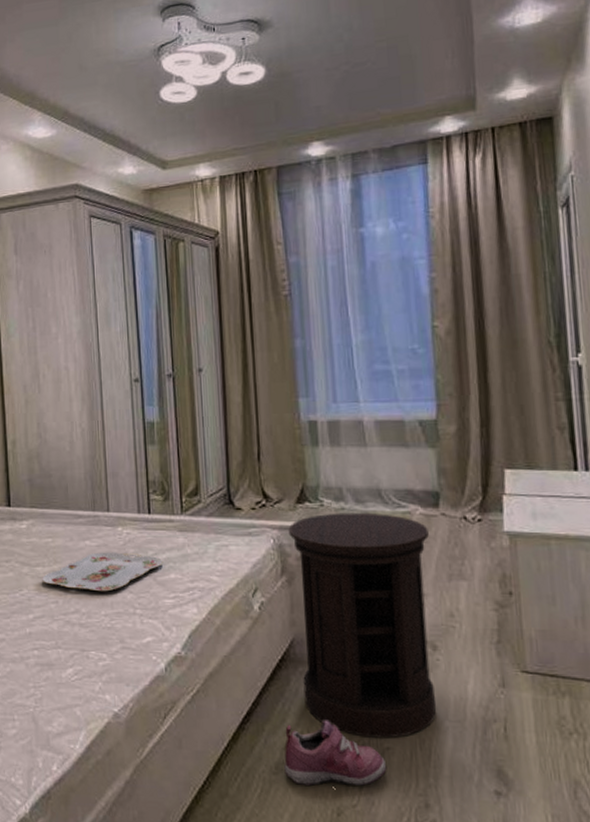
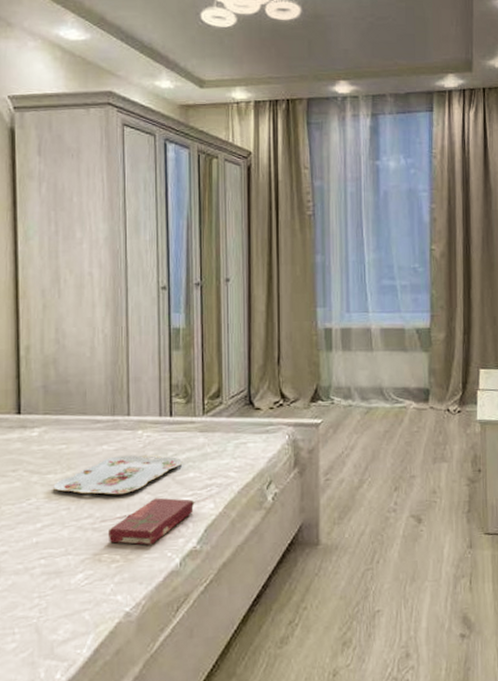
book: none [94,598,178,646] -> present [107,497,195,545]
shoe: present [283,720,387,786] -> none [287,593,377,655]
side table: present [288,512,436,739] -> none [302,408,419,604]

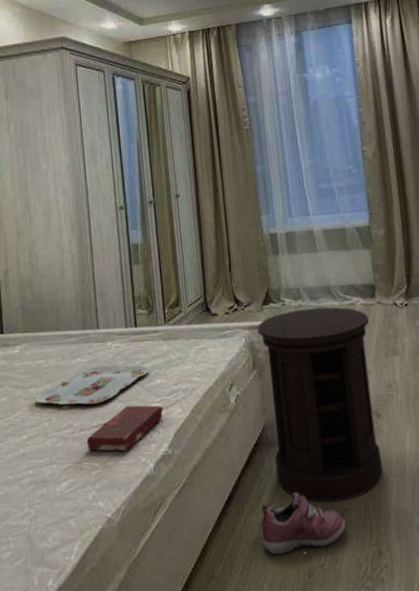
shoe: none [287,593,377,655] -> present [261,492,347,556]
side table: none [302,408,419,604] -> present [257,307,383,503]

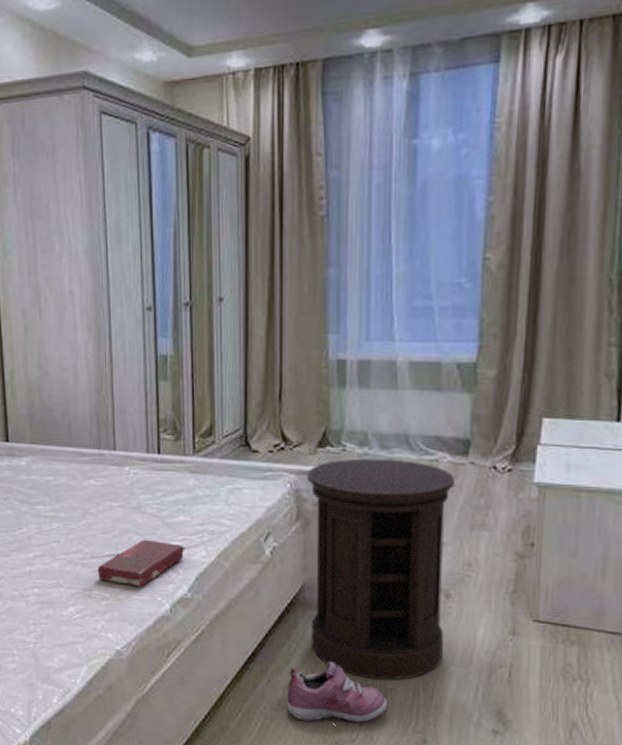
serving tray: present [35,364,150,406] -> none [43,492,172,533]

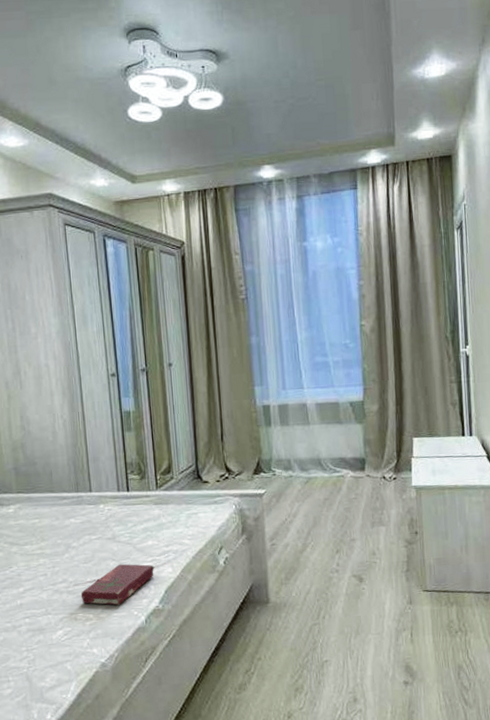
shoe: present [285,661,389,723] -> none [245,645,326,699]
side table: present [307,458,455,680] -> none [247,478,362,655]

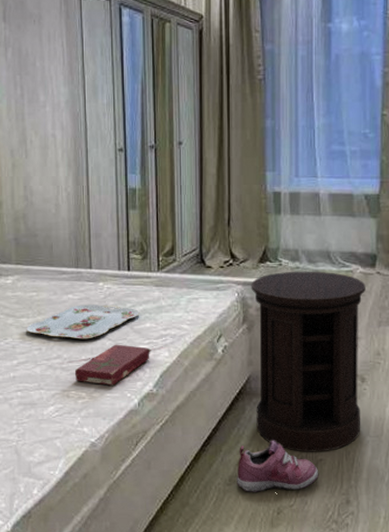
serving tray: none [30,526,142,562] -> present [26,304,140,339]
shoe: none [245,645,326,699] -> present [235,440,319,492]
side table: none [247,478,362,655] -> present [251,271,365,452]

